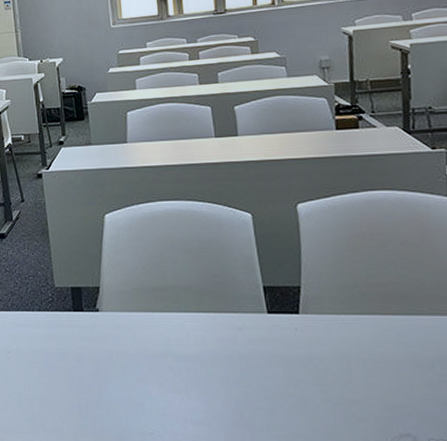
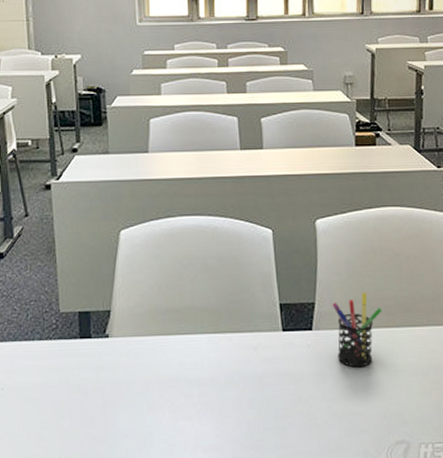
pen holder: none [319,278,376,354] -> present [332,292,382,368]

